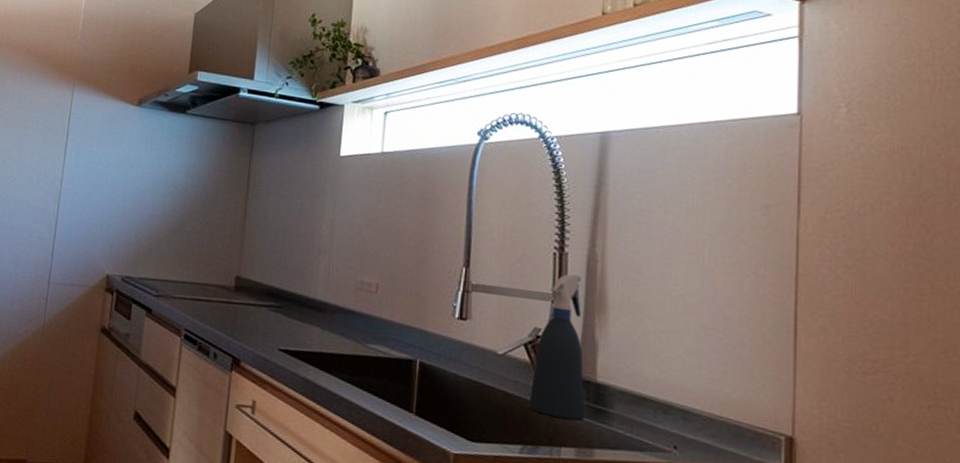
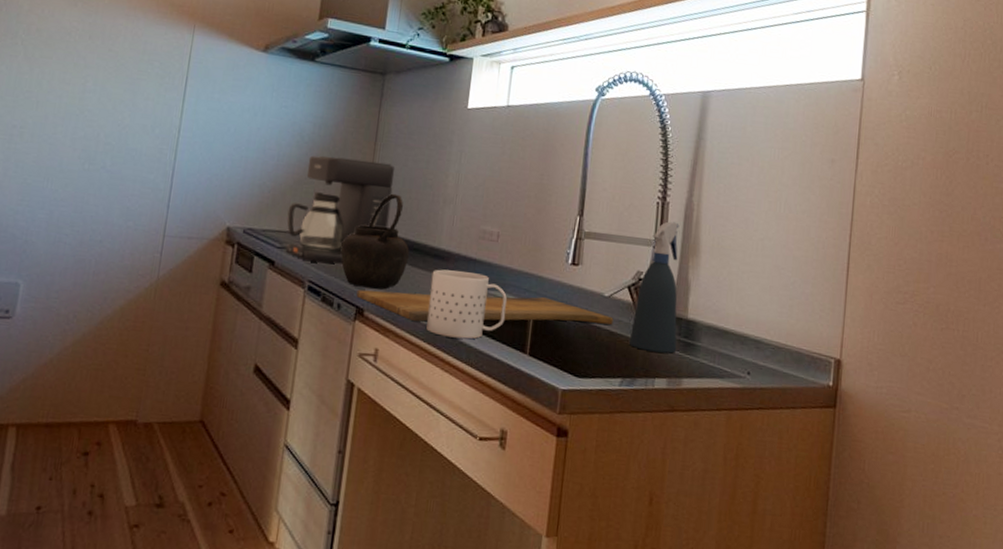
coffee maker: none [161,205,268,314] -> present [285,155,395,264]
kettle: none [215,242,285,340] -> present [340,193,410,289]
cutting board: none [232,339,509,386] -> present [356,289,614,325]
mug: none [305,320,389,395] -> present [426,269,507,339]

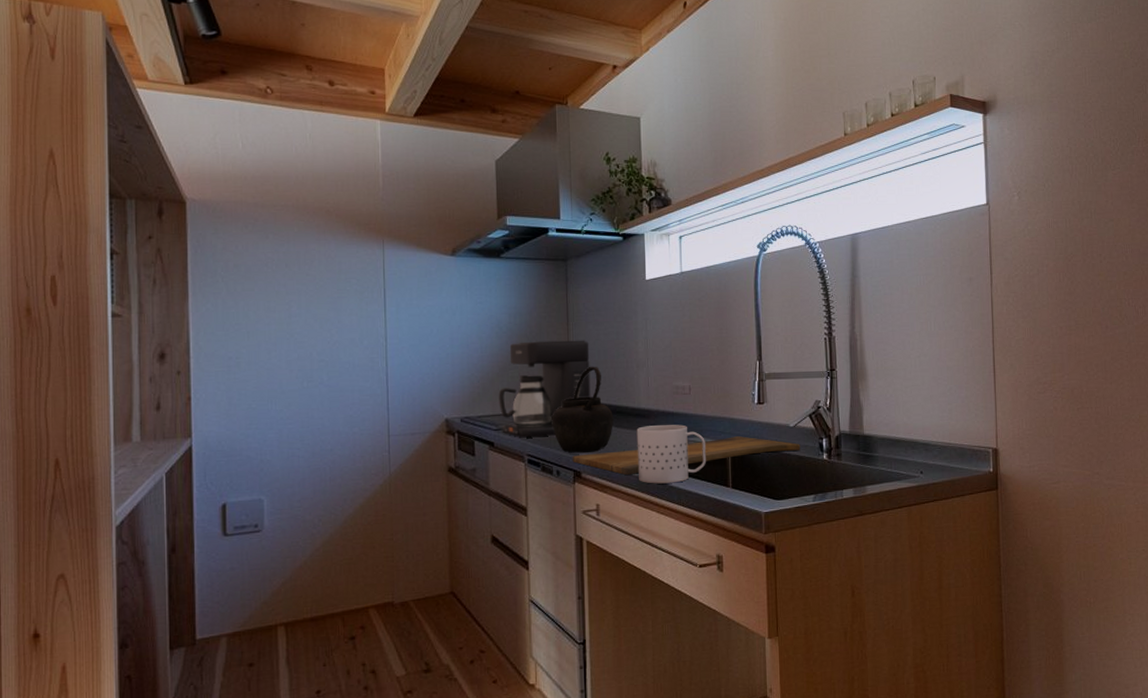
spray bottle: present [628,221,679,354] -> none [816,353,858,468]

